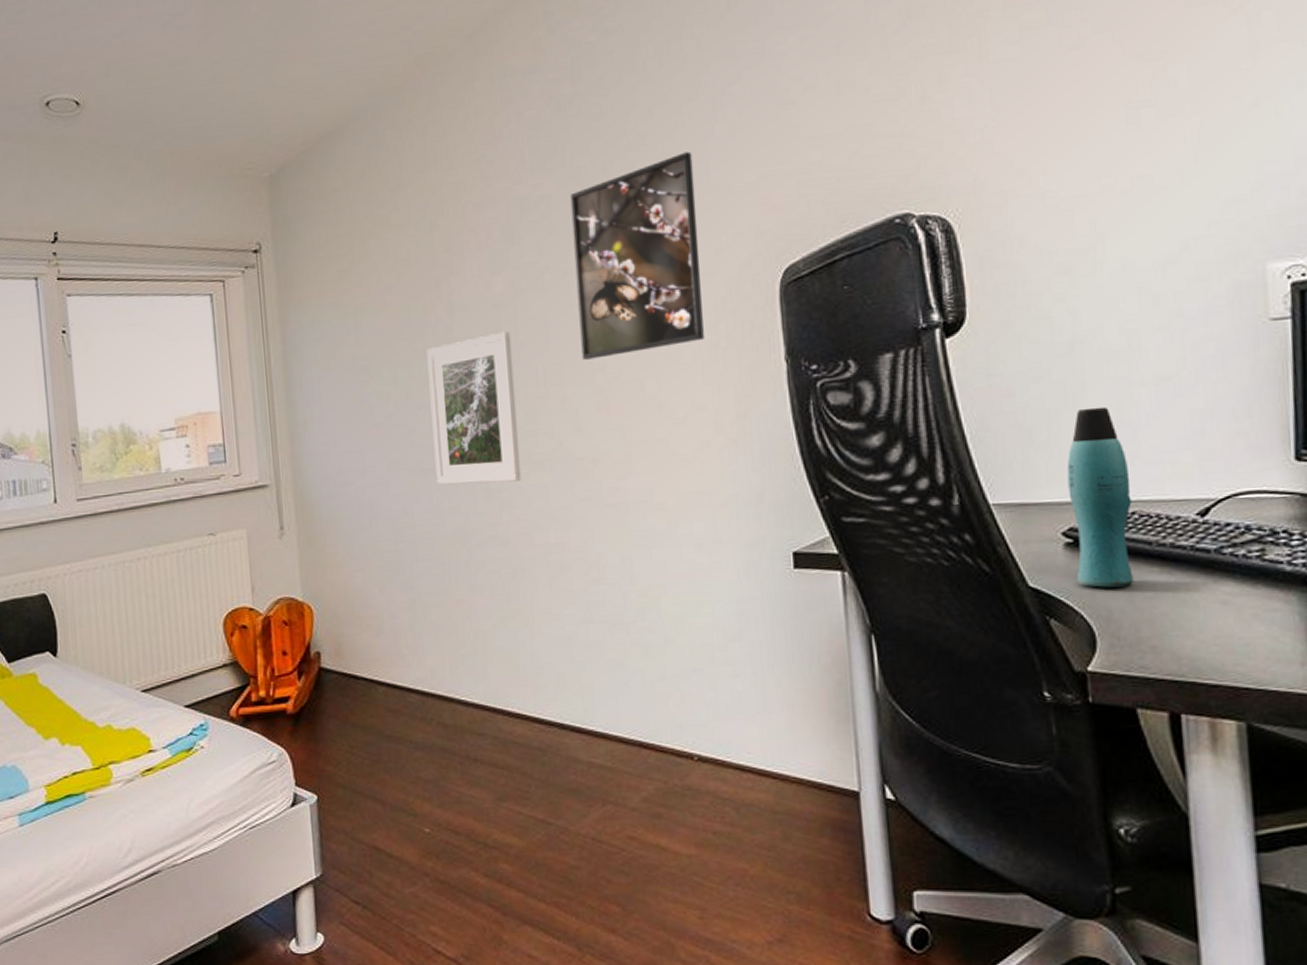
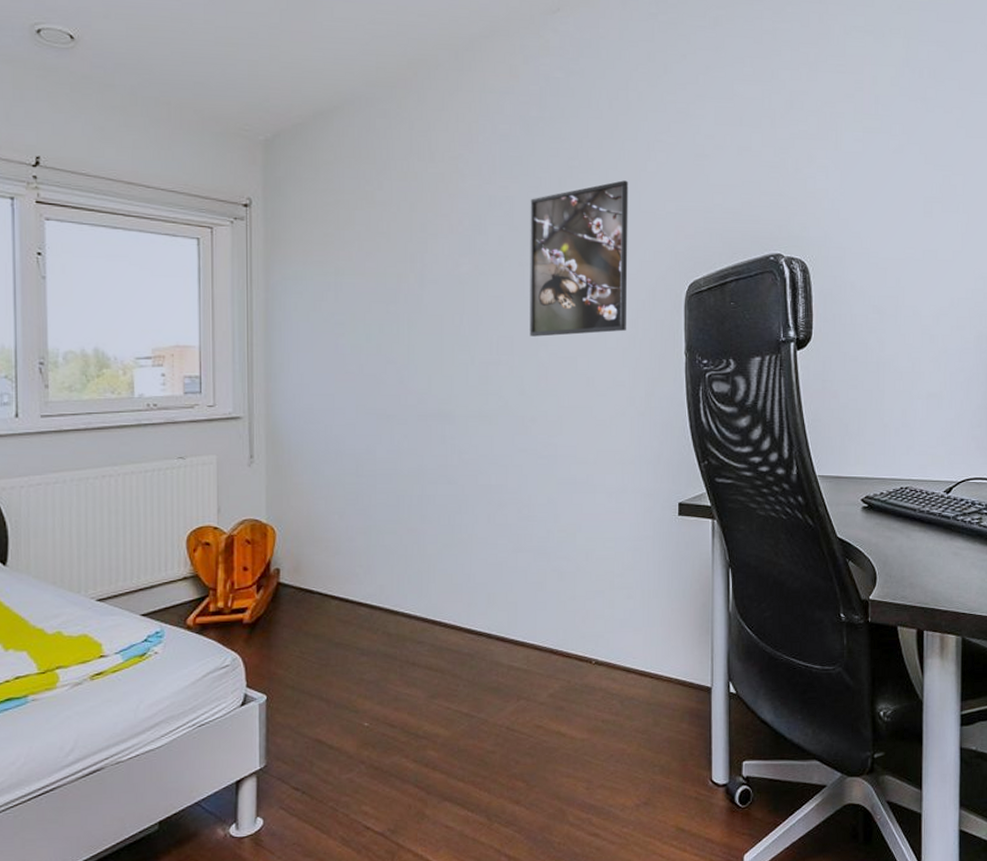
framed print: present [426,331,522,485] -> none [398,305,472,431]
bottle: present [1067,406,1134,588] -> none [867,411,906,540]

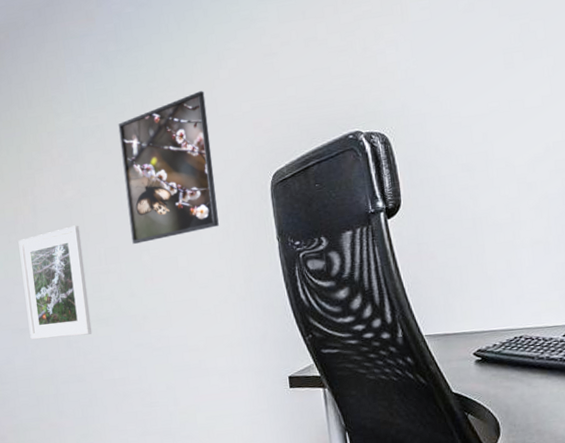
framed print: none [398,305,472,431] -> present [18,225,92,340]

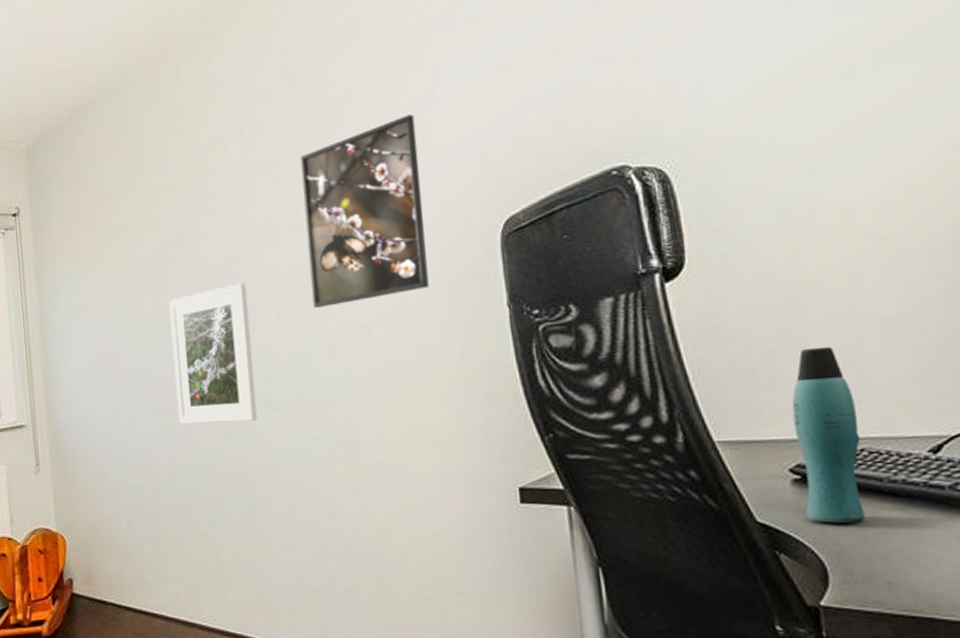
bottle: none [474,263,523,391] -> present [792,346,865,523]

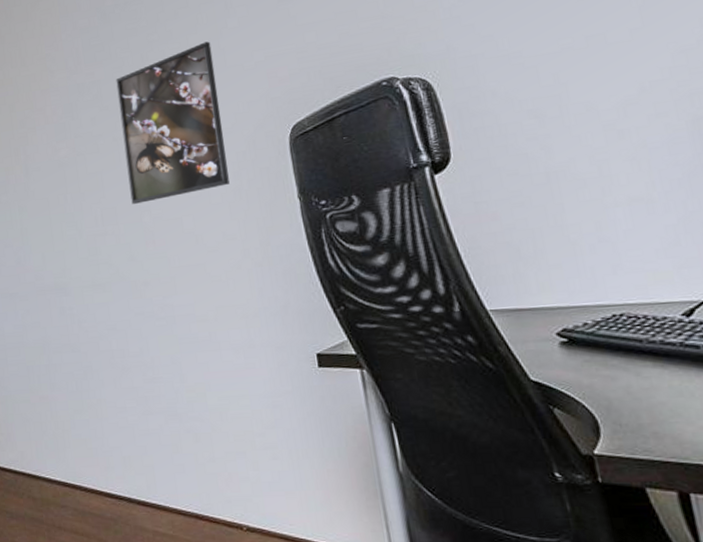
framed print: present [169,282,258,425] -> none [9,184,88,305]
bottle: present [792,346,865,523] -> none [554,225,629,380]

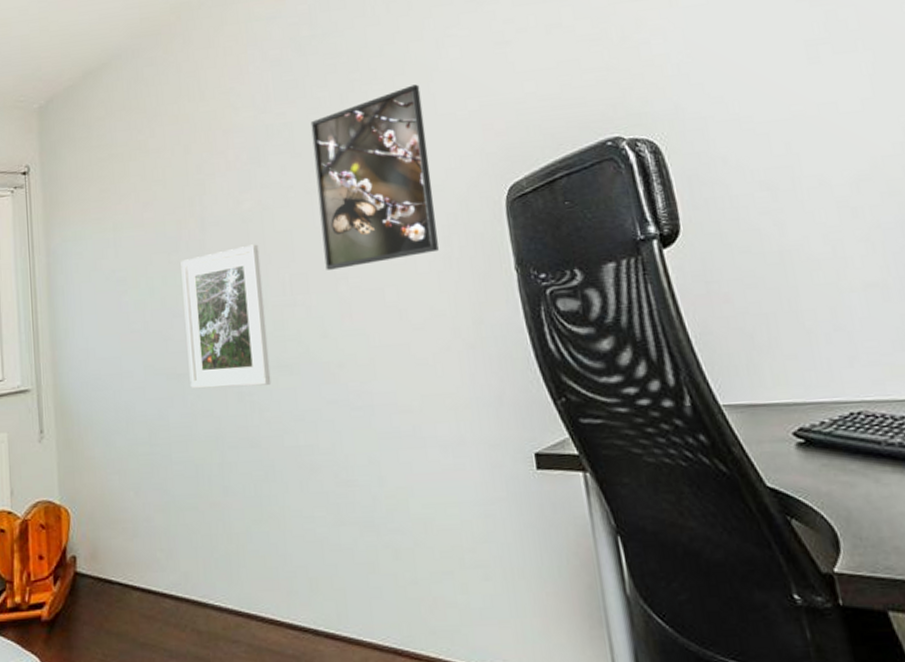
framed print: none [9,184,88,305] -> present [180,244,271,389]

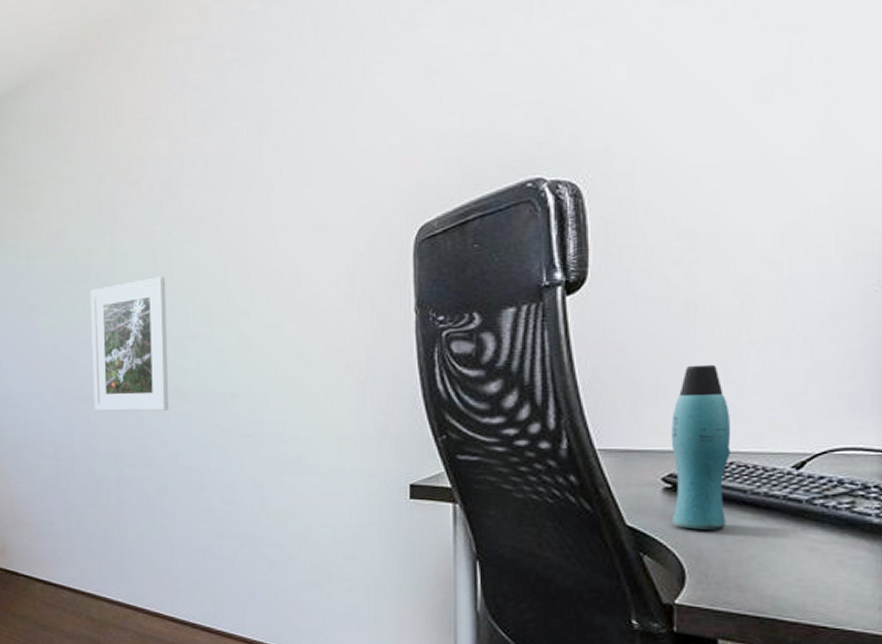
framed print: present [310,84,439,270] -> none [226,115,342,304]
bottle: none [789,311,868,487] -> present [671,364,731,530]

